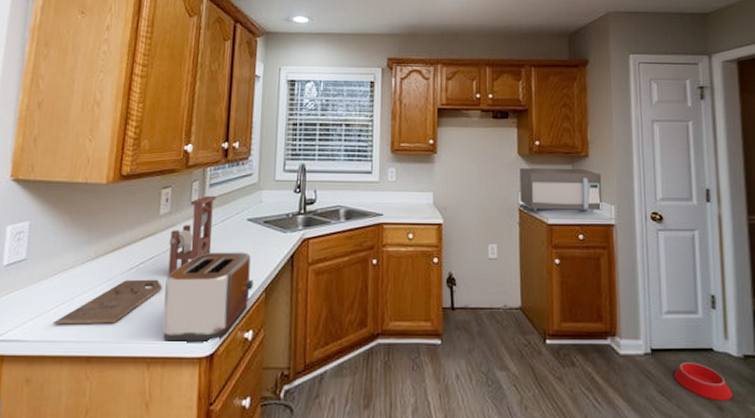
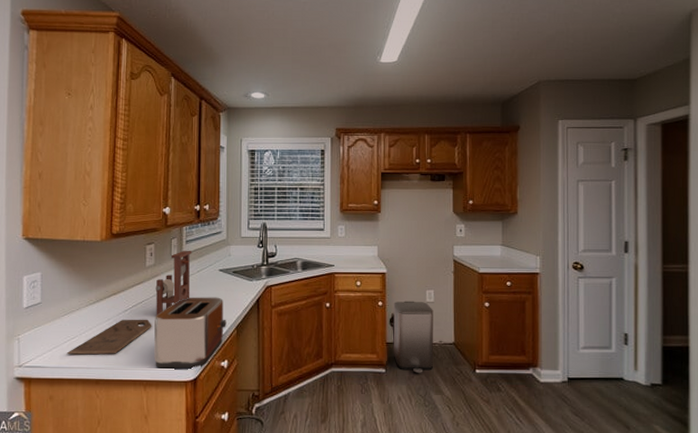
pedal bin: none [450,257,497,345] -> present [393,301,433,373]
microwave: present [520,167,602,213] -> none [454,223,529,263]
pet bowl: present [674,362,733,401] -> none [587,389,639,421]

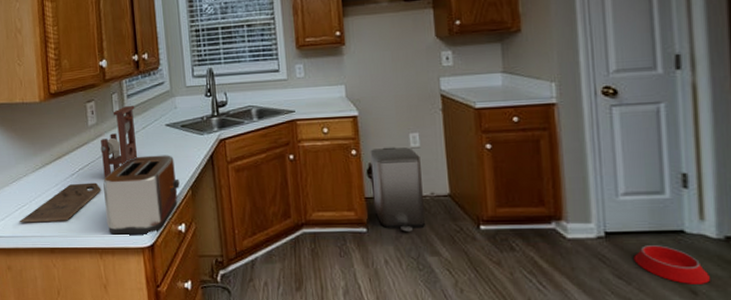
pet bowl: none [587,389,639,421] -> present [634,245,710,284]

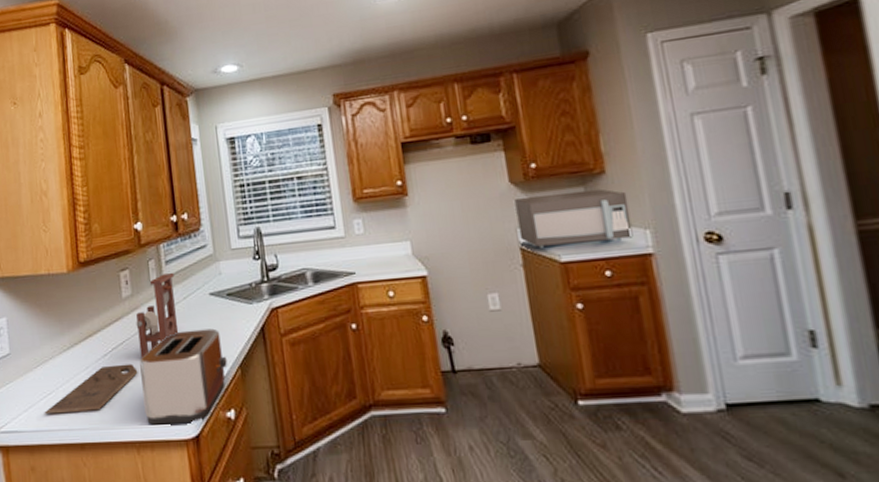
pedal bin: present [370,147,425,232] -> none [443,310,513,411]
microwave: none [439,45,540,97] -> present [514,188,634,250]
pet bowl: present [634,245,710,284] -> none [763,418,858,465]

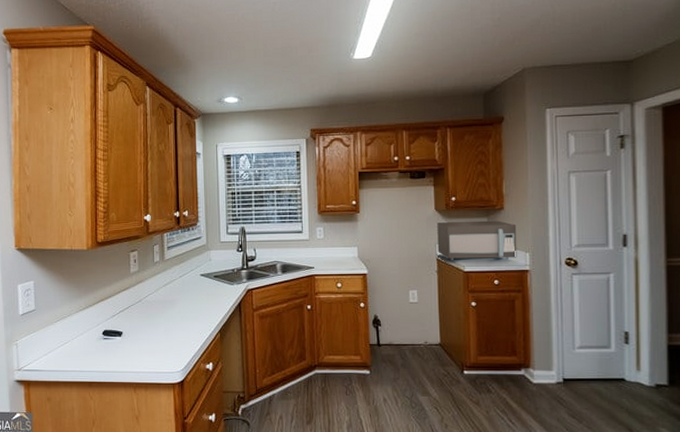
cutting board: present [44,363,138,415] -> none [60,324,139,359]
paper towel holder: present [136,273,179,359] -> none [140,257,174,320]
toaster: present [140,328,227,425] -> none [141,301,210,371]

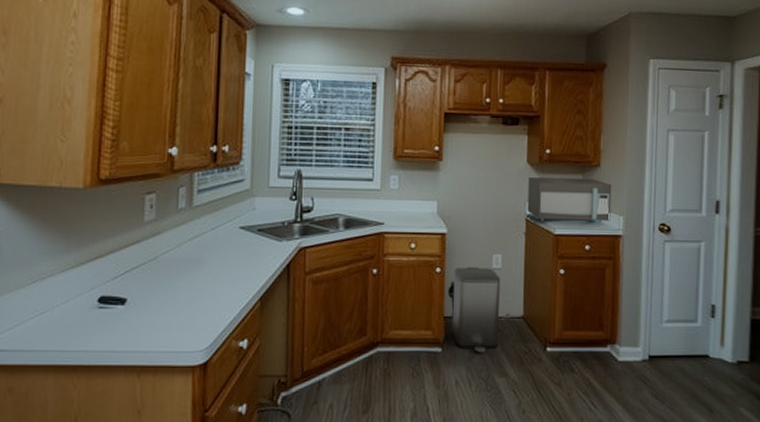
pedal bin: none [376,301,419,374] -> present [451,266,500,352]

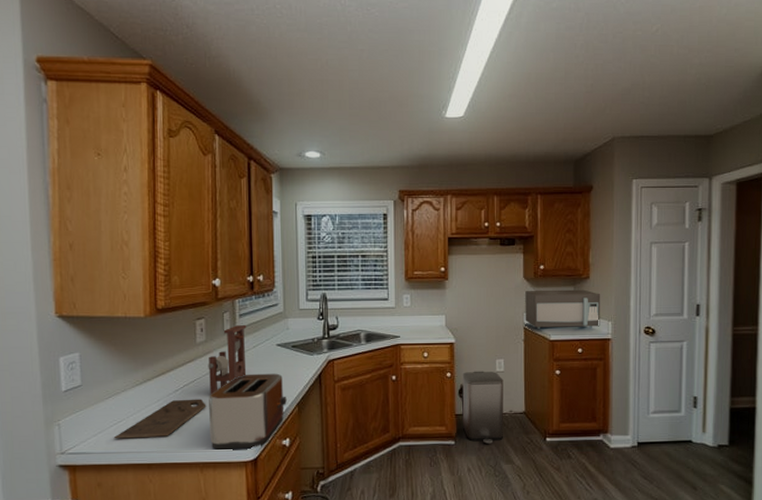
cutting board: none [33,288,151,334] -> present [113,399,207,439]
toaster: none [152,260,248,350] -> present [209,373,287,450]
paper towel holder: none [155,203,206,284] -> present [208,325,247,395]

